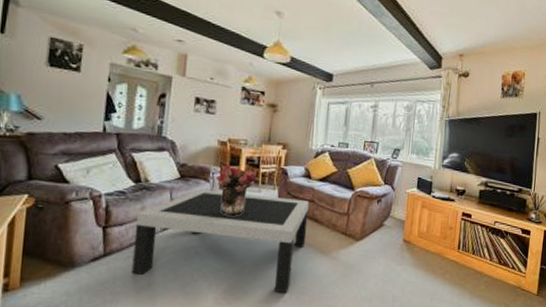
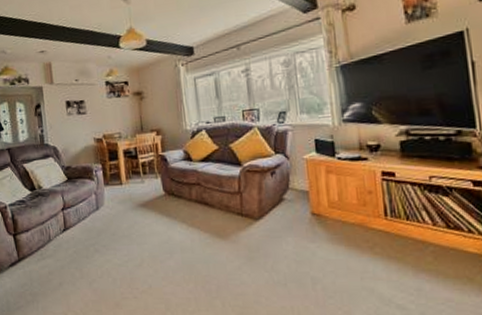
coffee table: present [131,189,310,294] -> none [38,184,200,284]
bouquet: present [216,165,257,216] -> none [99,160,138,211]

